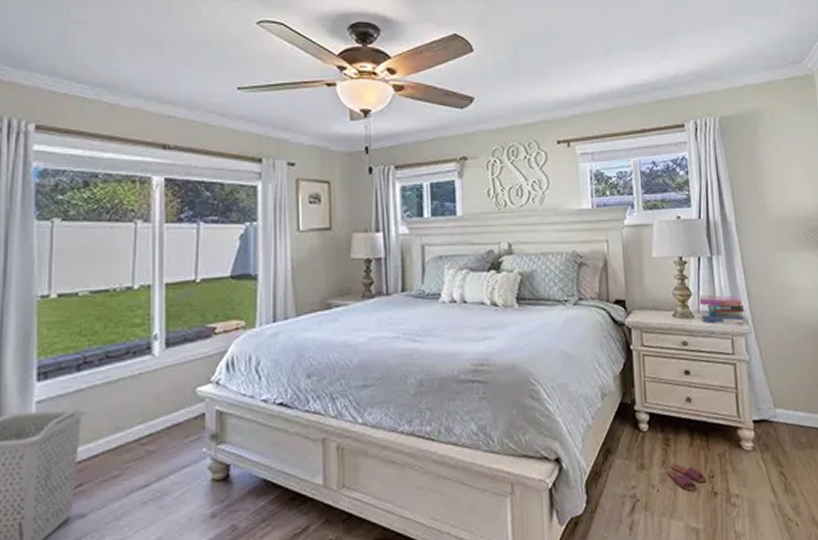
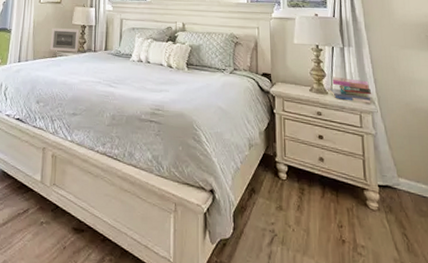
picture frame: none [319,265,363,300] -> present [49,28,80,52]
slippers: present [666,463,705,491] -> none [300,210,335,236]

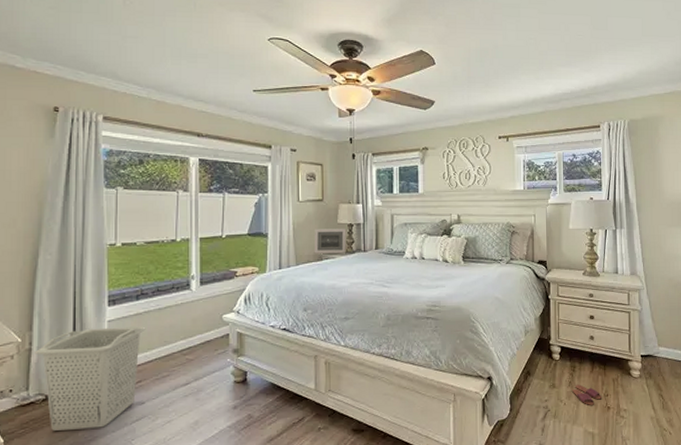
slippers: none [300,210,335,236] -> present [571,384,601,405]
books: present [328,76,372,104] -> none [600,258,640,282]

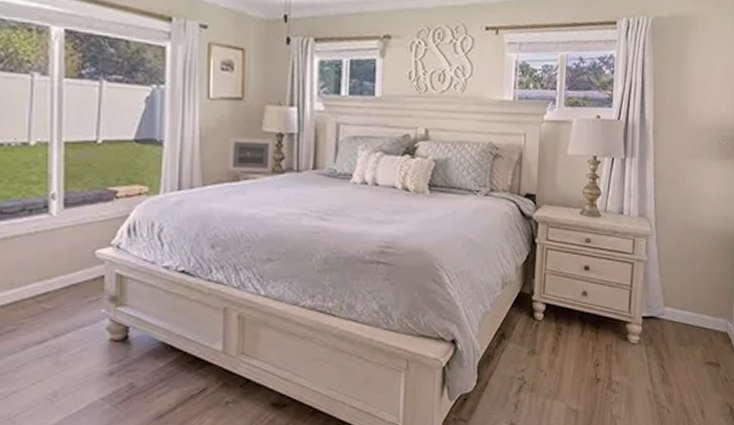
slippers: present [571,384,601,405] -> none [555,351,591,377]

